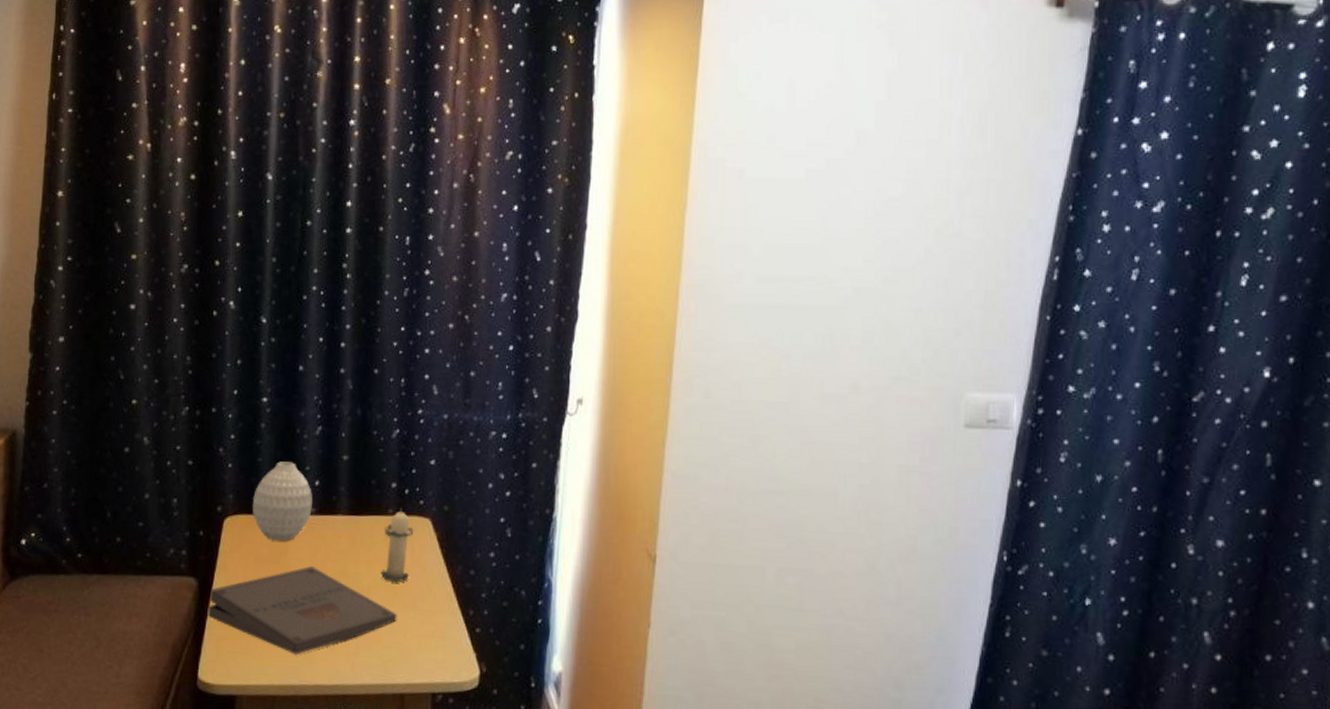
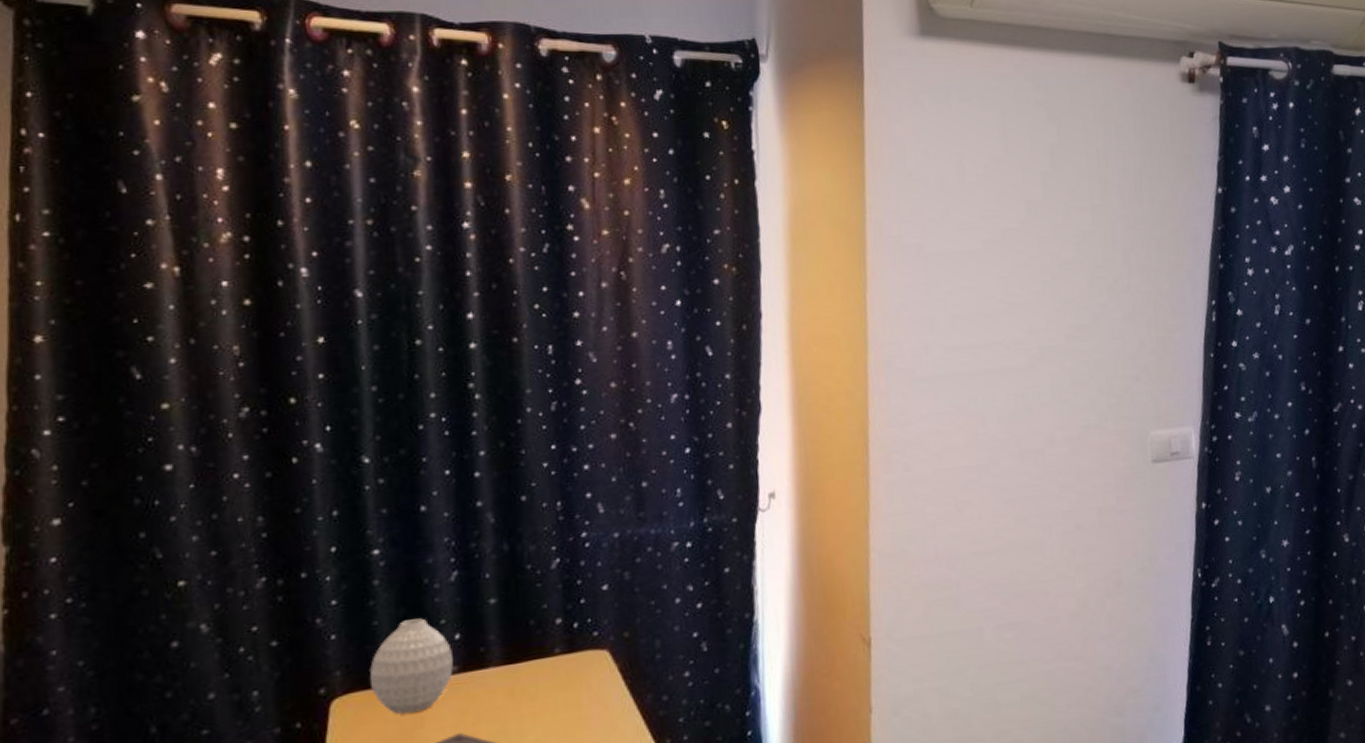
candle: present [380,507,415,582] -> none [550,644,590,730]

